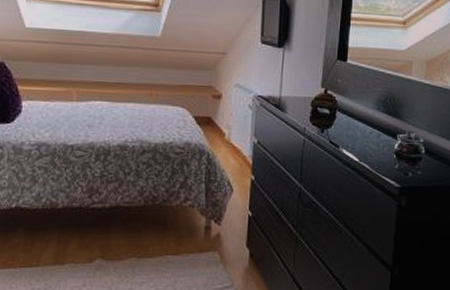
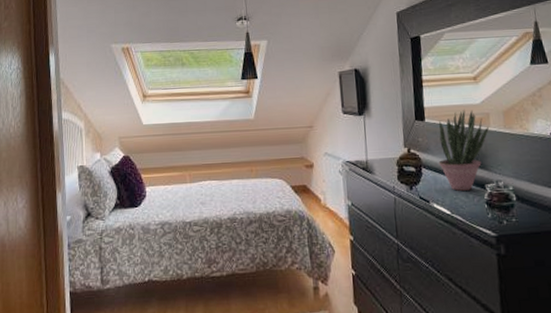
potted plant: none [354,54,410,139] -> present [438,109,489,191]

